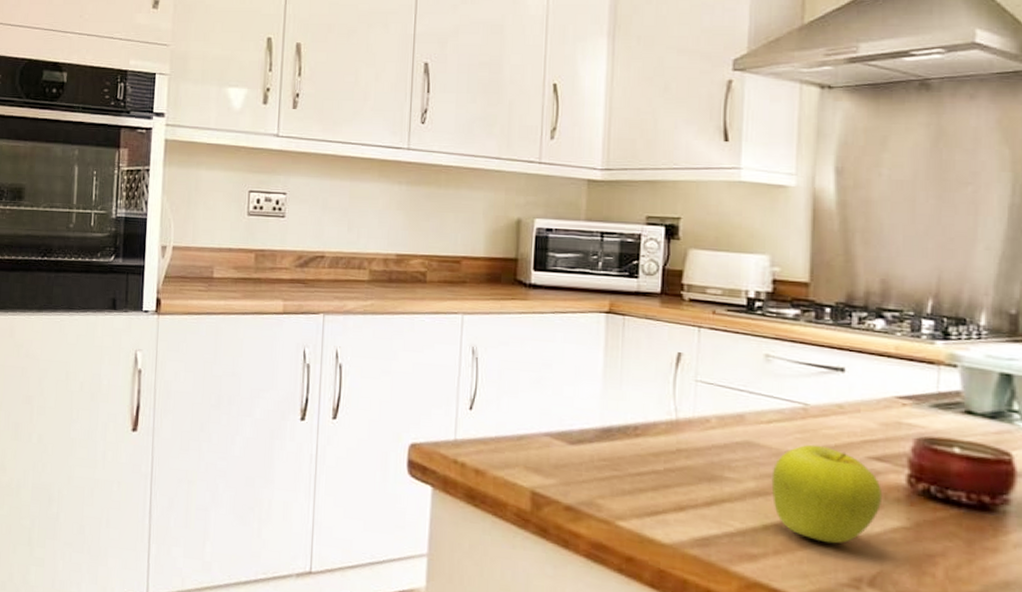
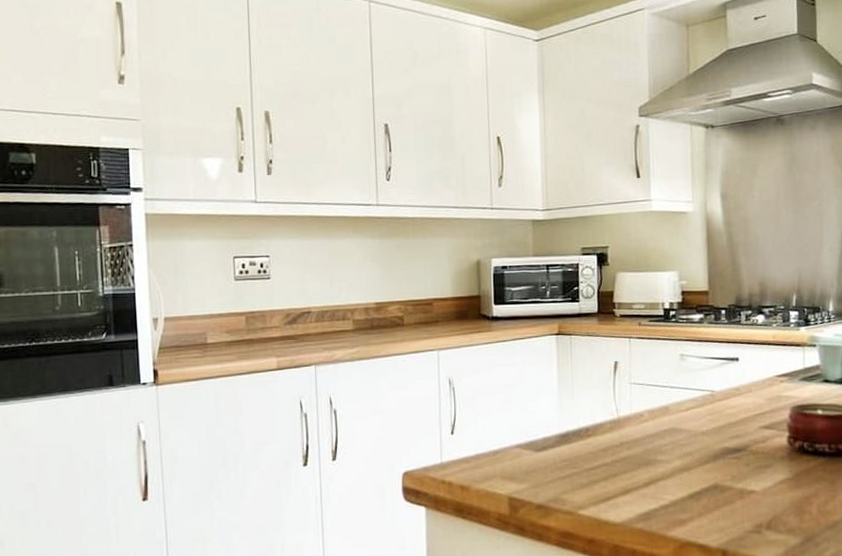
fruit: present [771,444,883,544] -> none [692,423,772,501]

